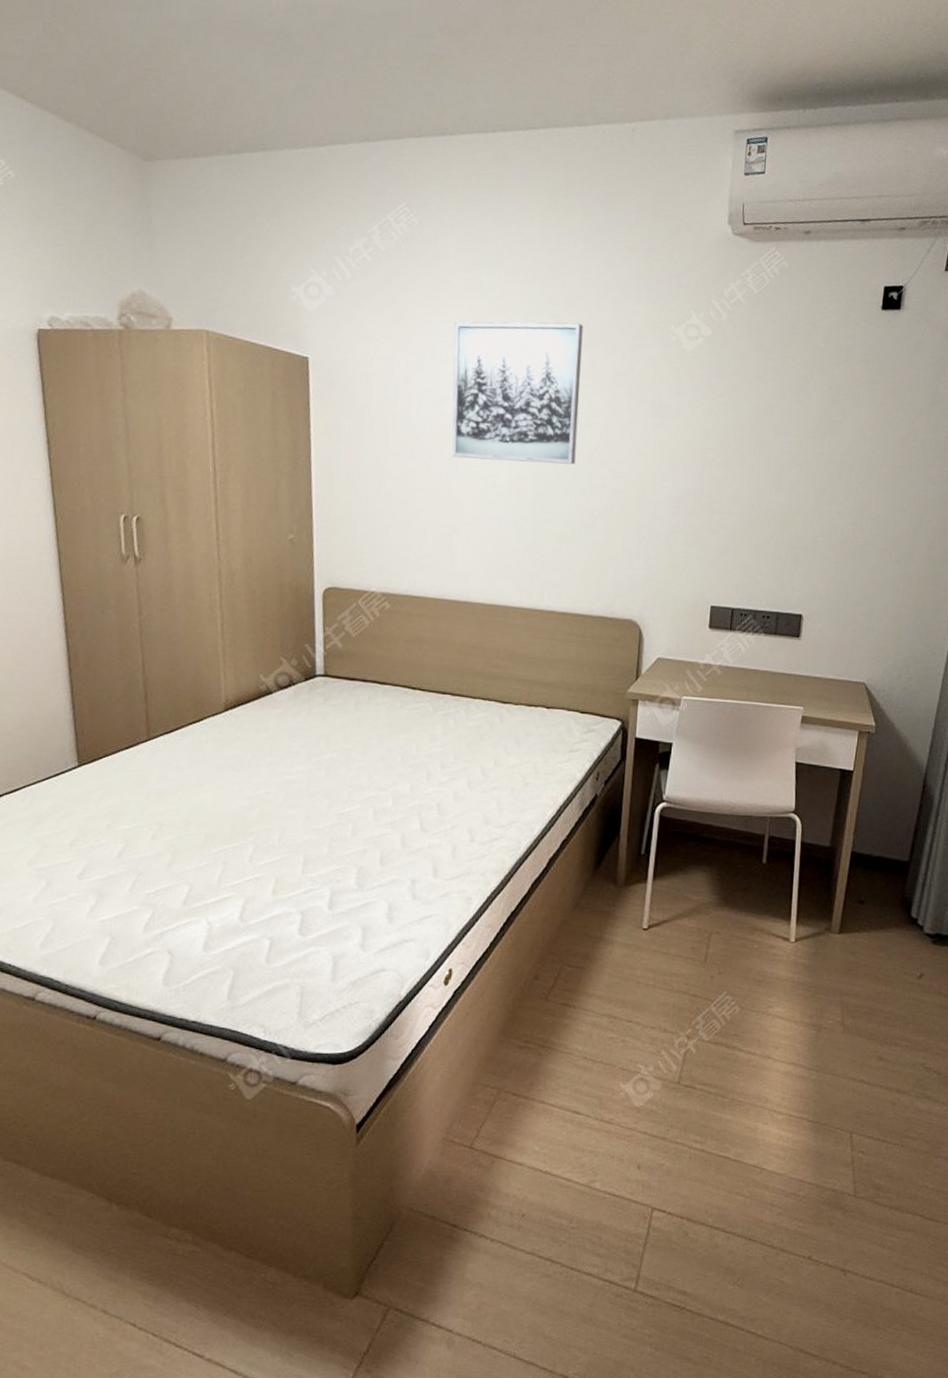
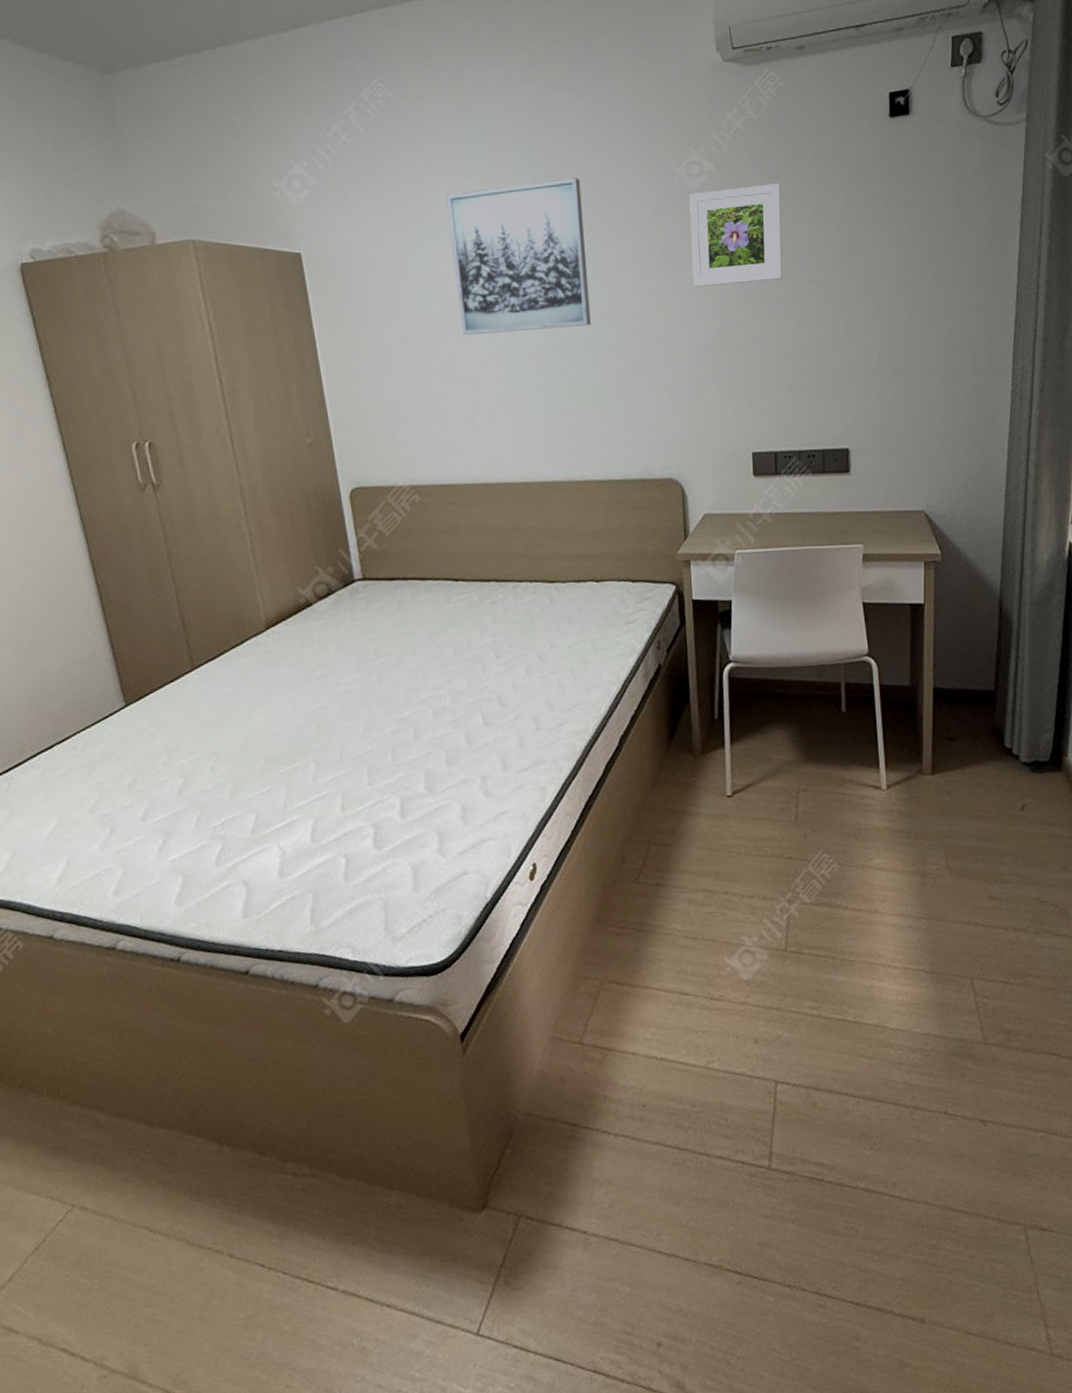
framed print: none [677,354,772,447] -> present [689,183,783,287]

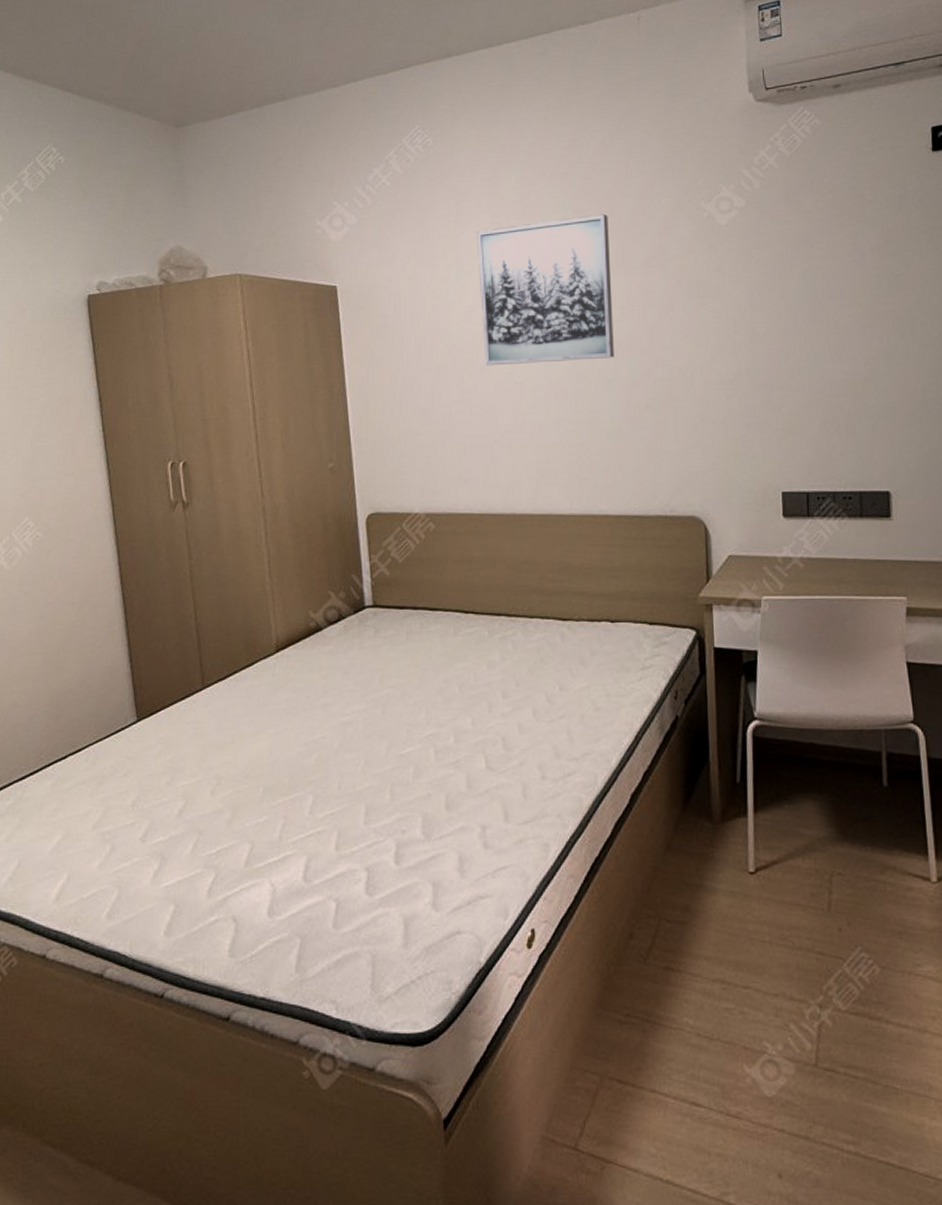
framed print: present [689,183,783,287] -> none [718,218,817,321]

